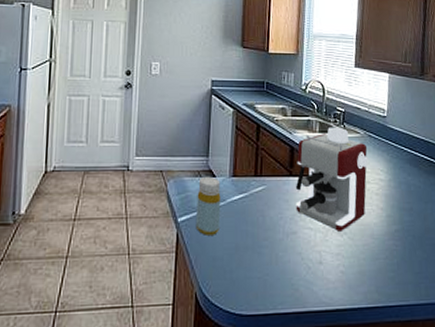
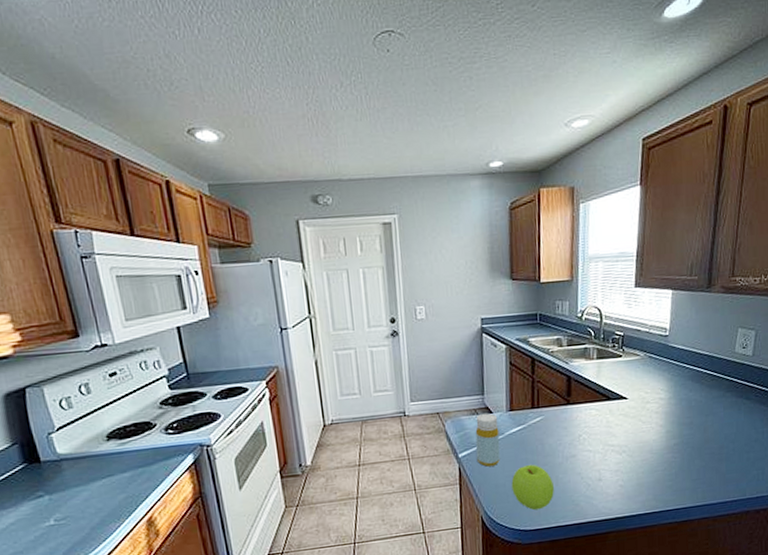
apple: none [229,237,273,292] -> present [511,464,554,510]
coffee maker: present [295,127,368,231] -> none [573,351,648,451]

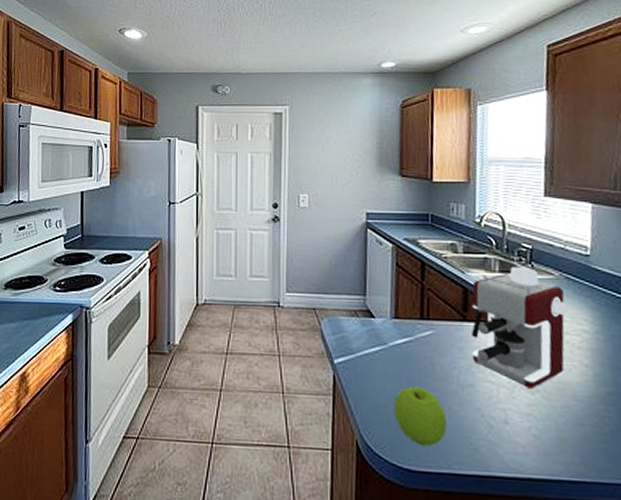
bottle: present [475,413,500,467] -> none [353,316,382,380]
coffee maker: none [573,351,648,451] -> present [470,266,566,389]

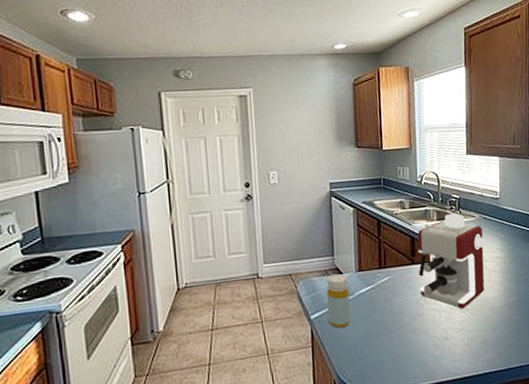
bottle: none [353,316,382,380] -> present [326,273,351,328]
apple: present [394,386,447,447] -> none [362,324,404,372]

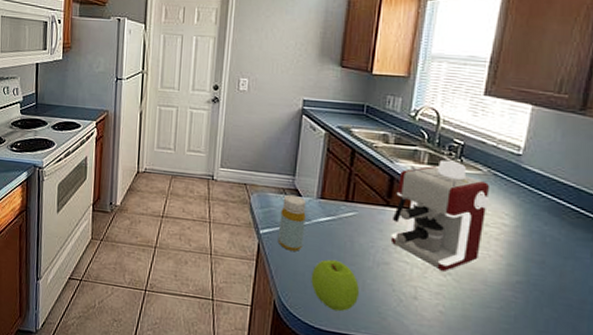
apple: none [362,324,404,372] -> present [311,259,359,312]

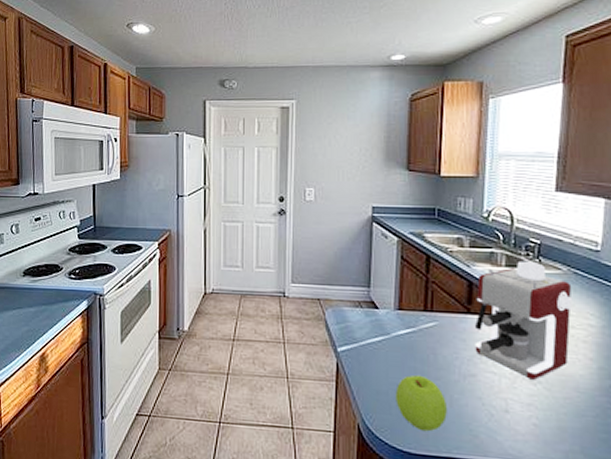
bottle: present [277,194,307,251] -> none [357,307,385,368]

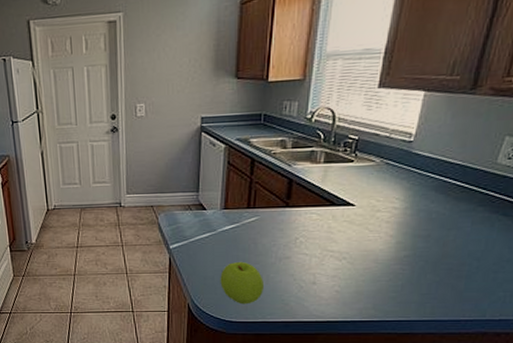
coffee maker: present [474,260,573,380] -> none [291,156,383,257]

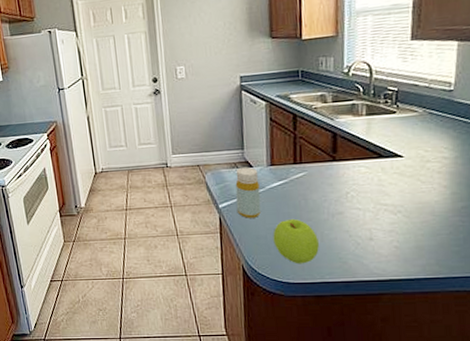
bottle: none [187,209,212,259] -> present [235,167,261,218]

